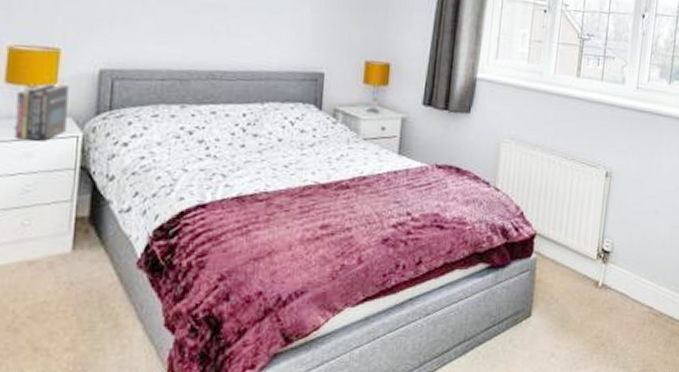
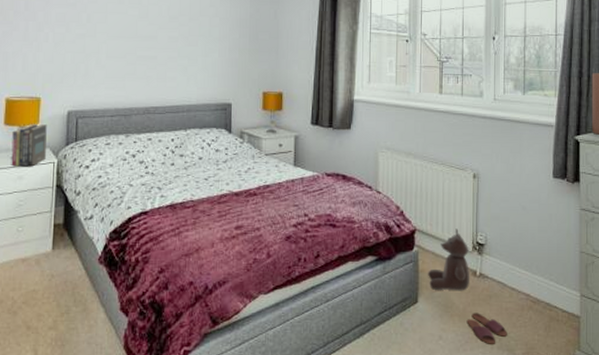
teddy bear: none [545,233,593,304] -> present [428,228,470,291]
slippers: none [583,327,625,361] -> present [466,313,507,344]

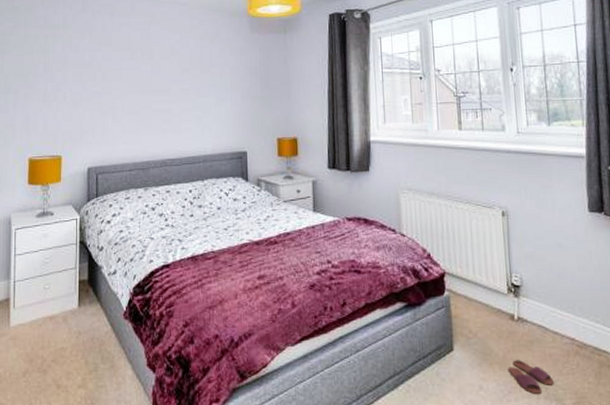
books: present [11,123,47,167] -> none [36,181,69,225]
teddy bear: present [428,228,470,291] -> none [462,270,508,337]

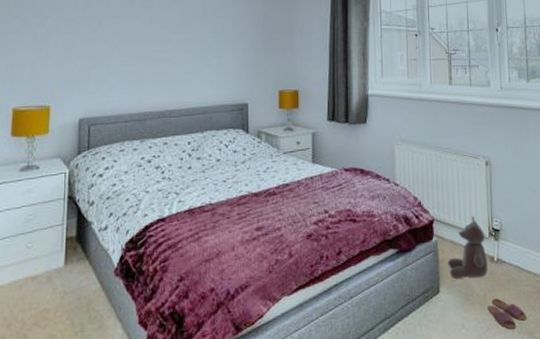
teddy bear: none [462,270,508,337] -> present [448,216,489,279]

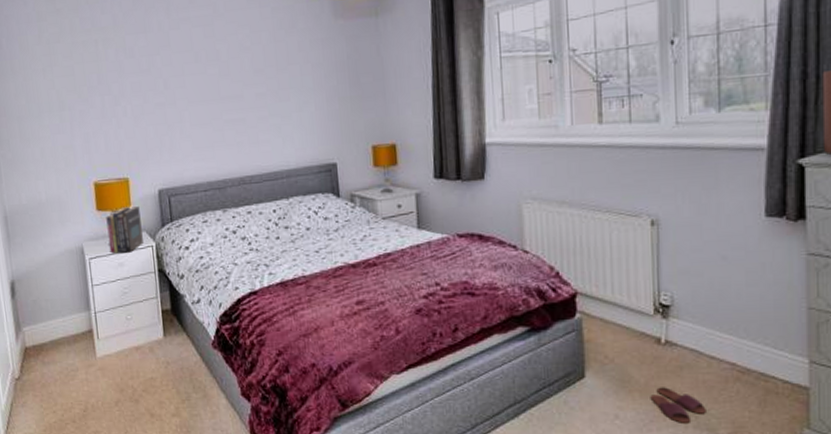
books: none [19,133,57,180] -> present [106,206,143,254]
teddy bear: present [448,216,489,279] -> none [596,288,653,363]

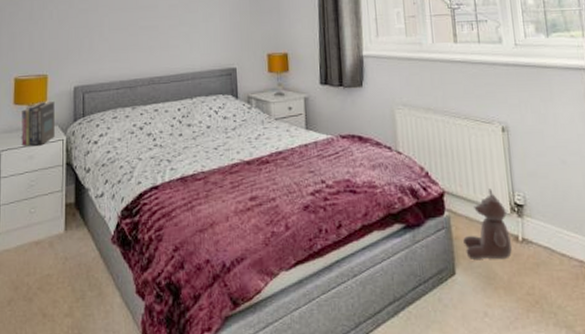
teddy bear: none [596,288,653,363] -> present [463,189,513,260]
slippers: present [650,387,706,423] -> none [513,284,563,321]

